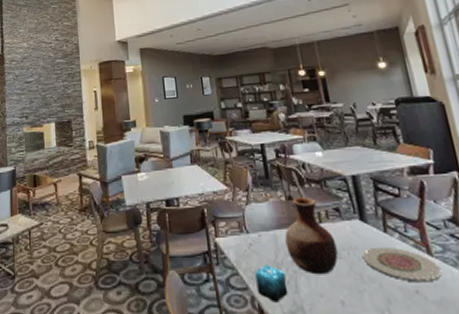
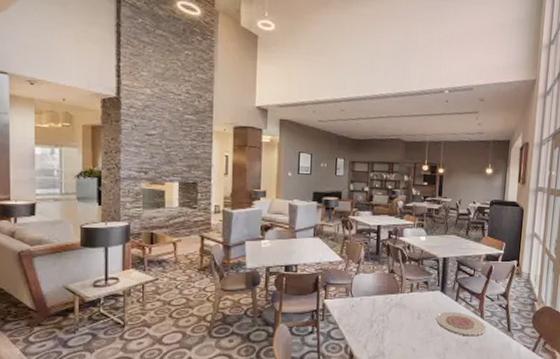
candle: present [255,264,288,303] -> none [351,321,376,349]
vase: present [285,196,338,275] -> none [381,271,419,330]

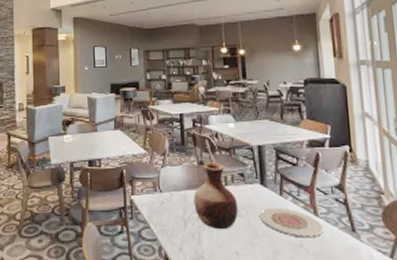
vase: none [381,271,419,330] -> present [193,162,238,230]

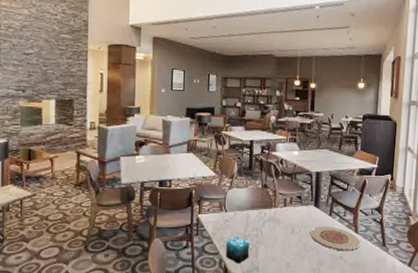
candle: none [164,219,192,252] -> present [226,236,250,264]
vase: present [193,162,238,230] -> none [255,186,293,245]

